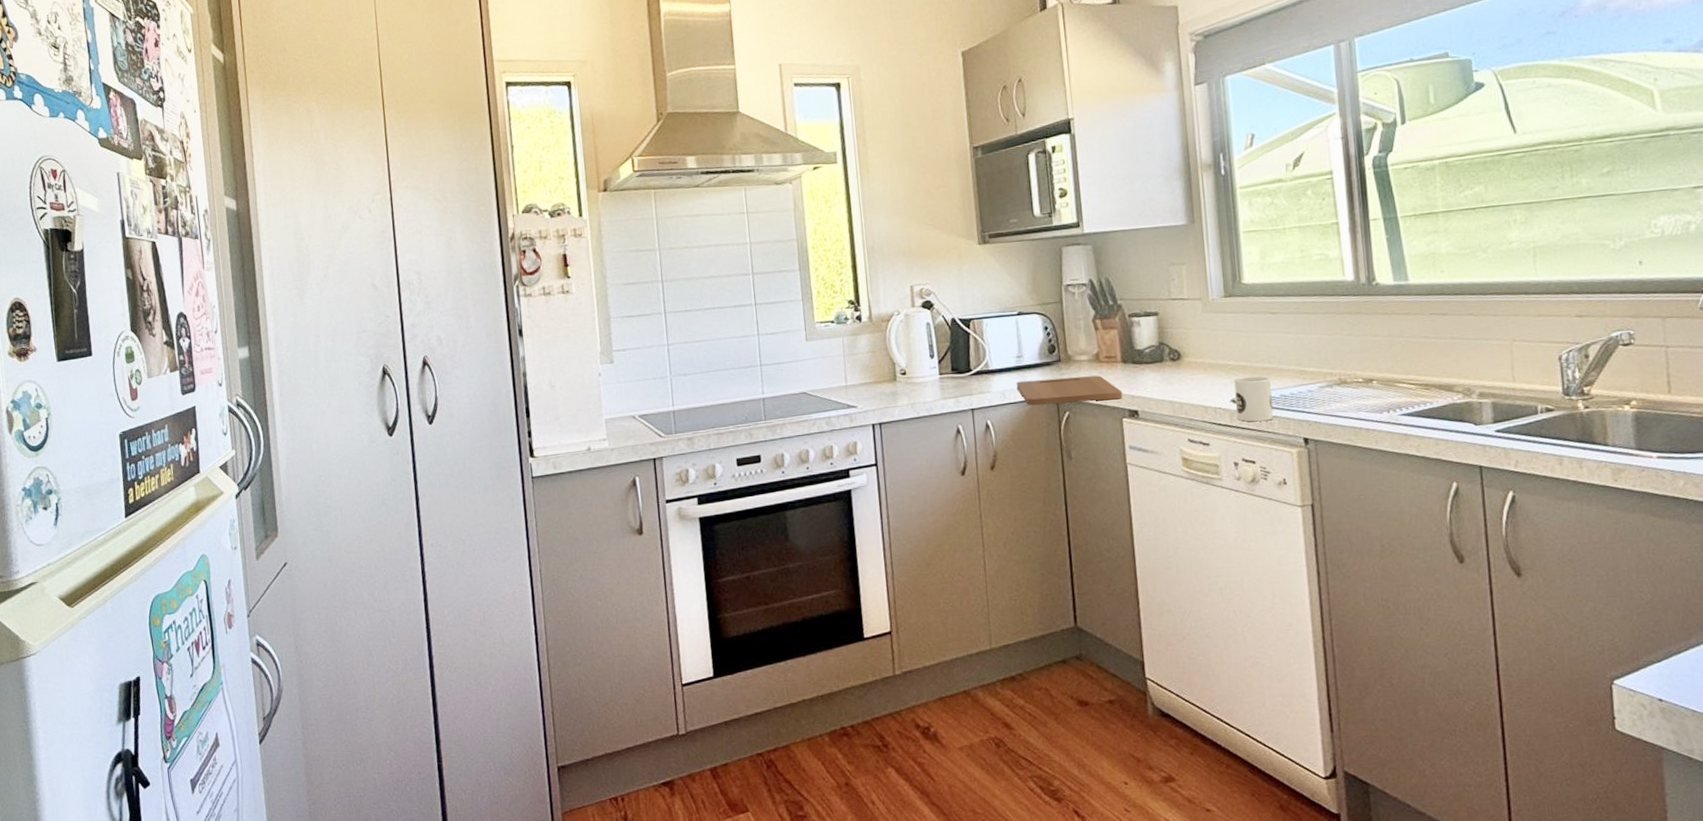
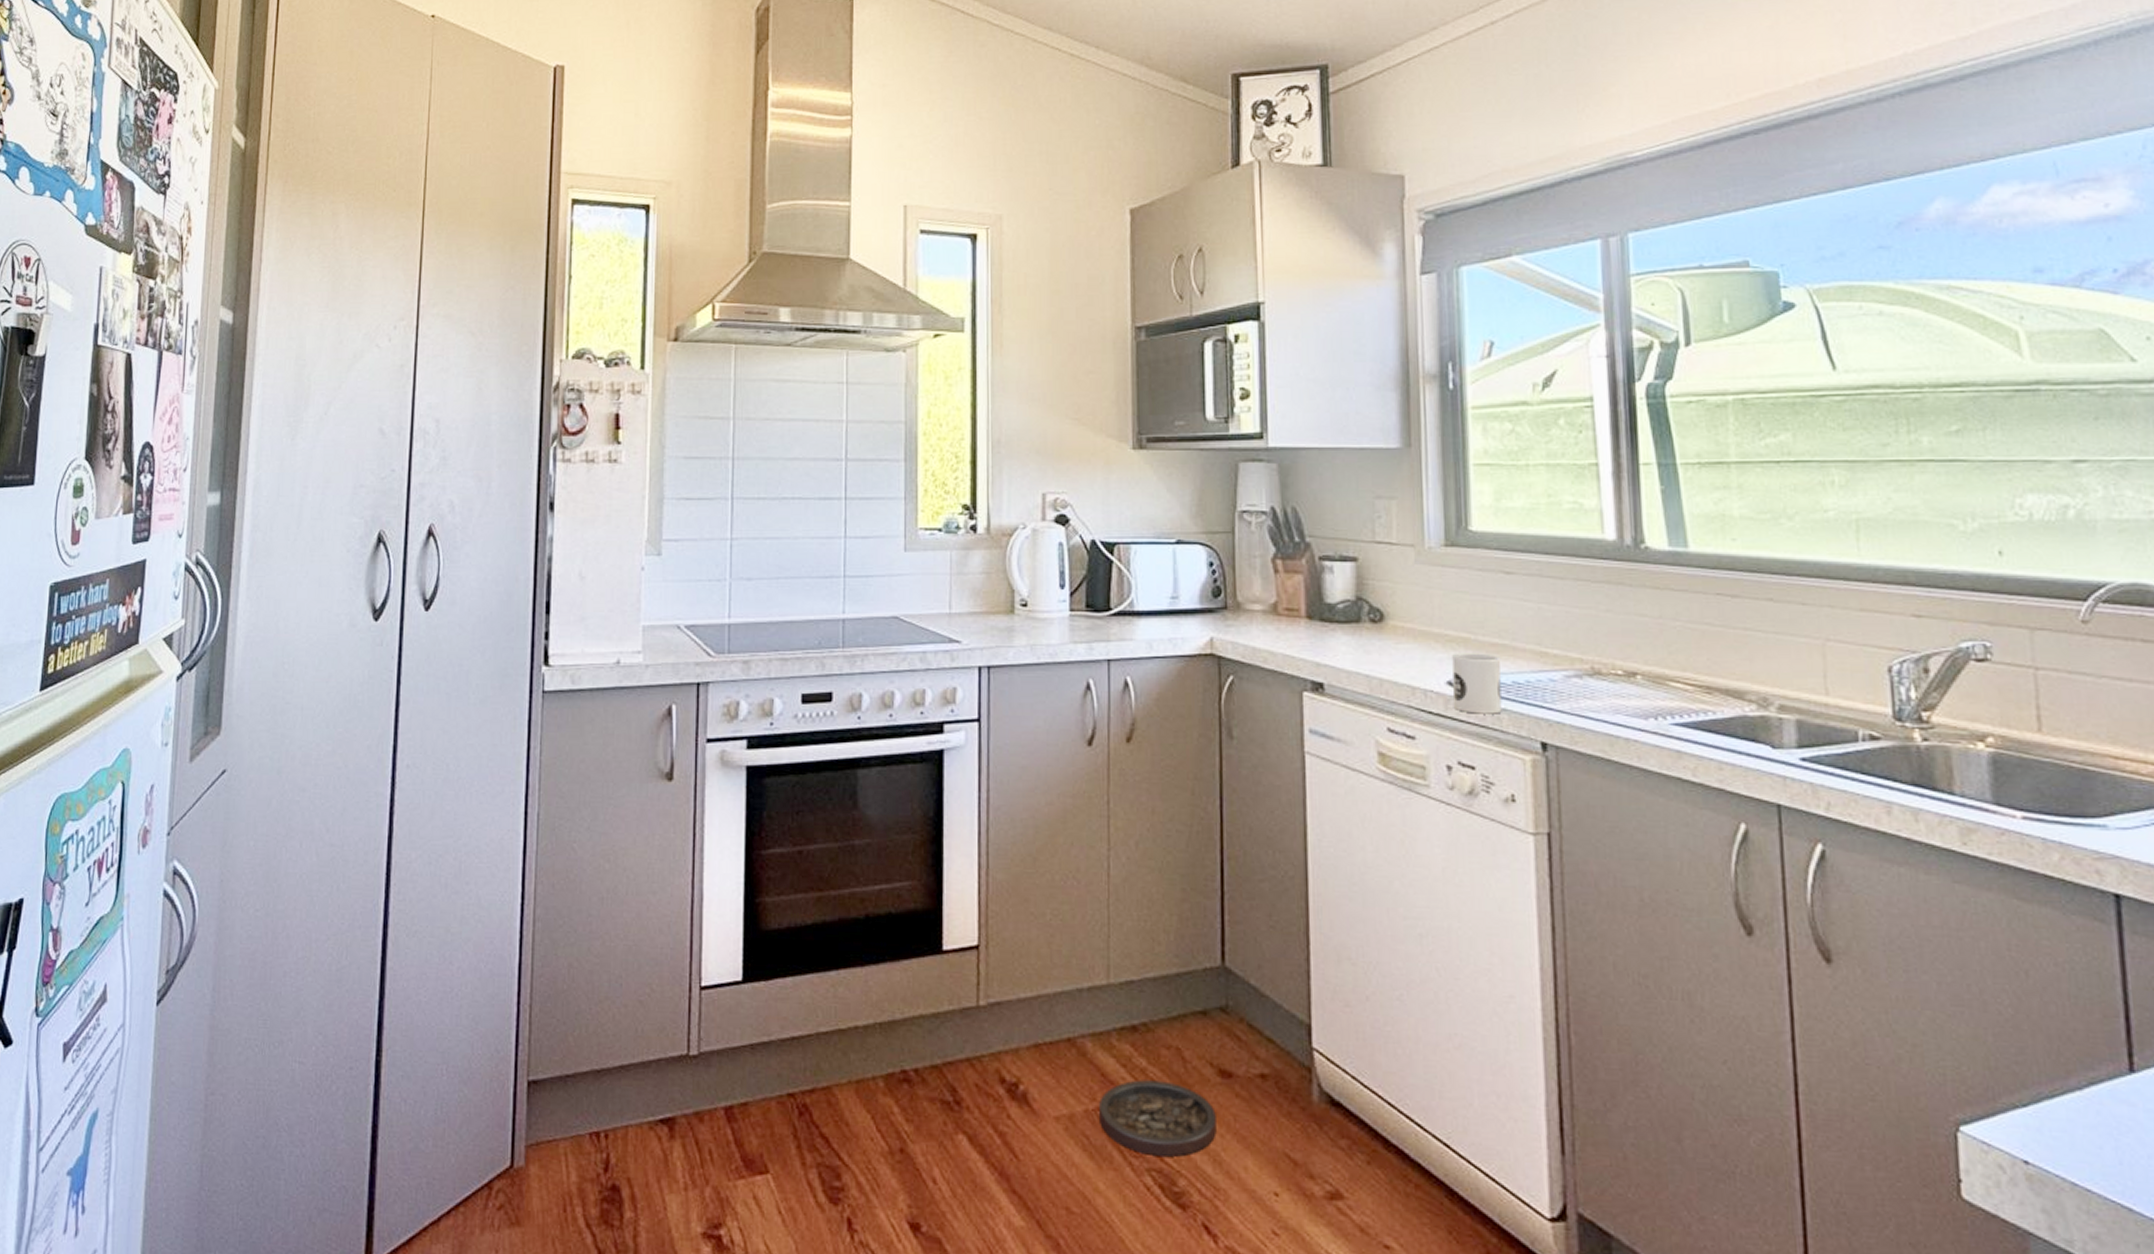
pet bowl: none [991,713,1079,767] -> present [1099,1080,1217,1157]
cutting board: present [1016,375,1123,406] -> none [1167,630,1305,666]

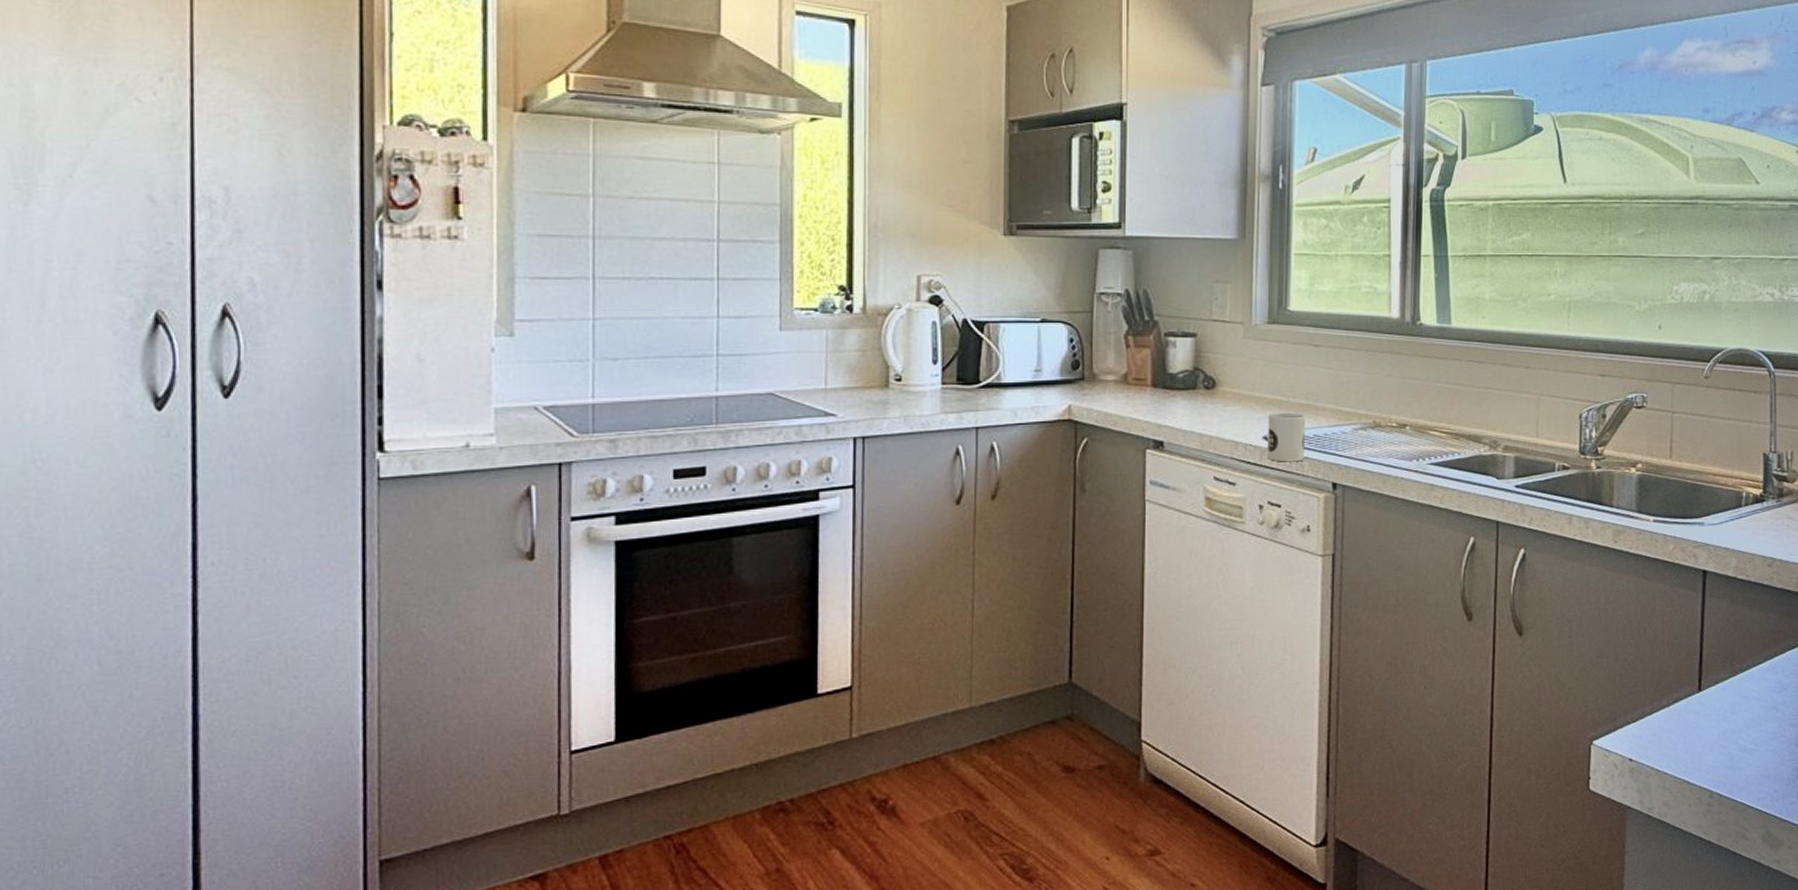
pet bowl: present [1099,1080,1217,1157] -> none [960,781,1060,843]

